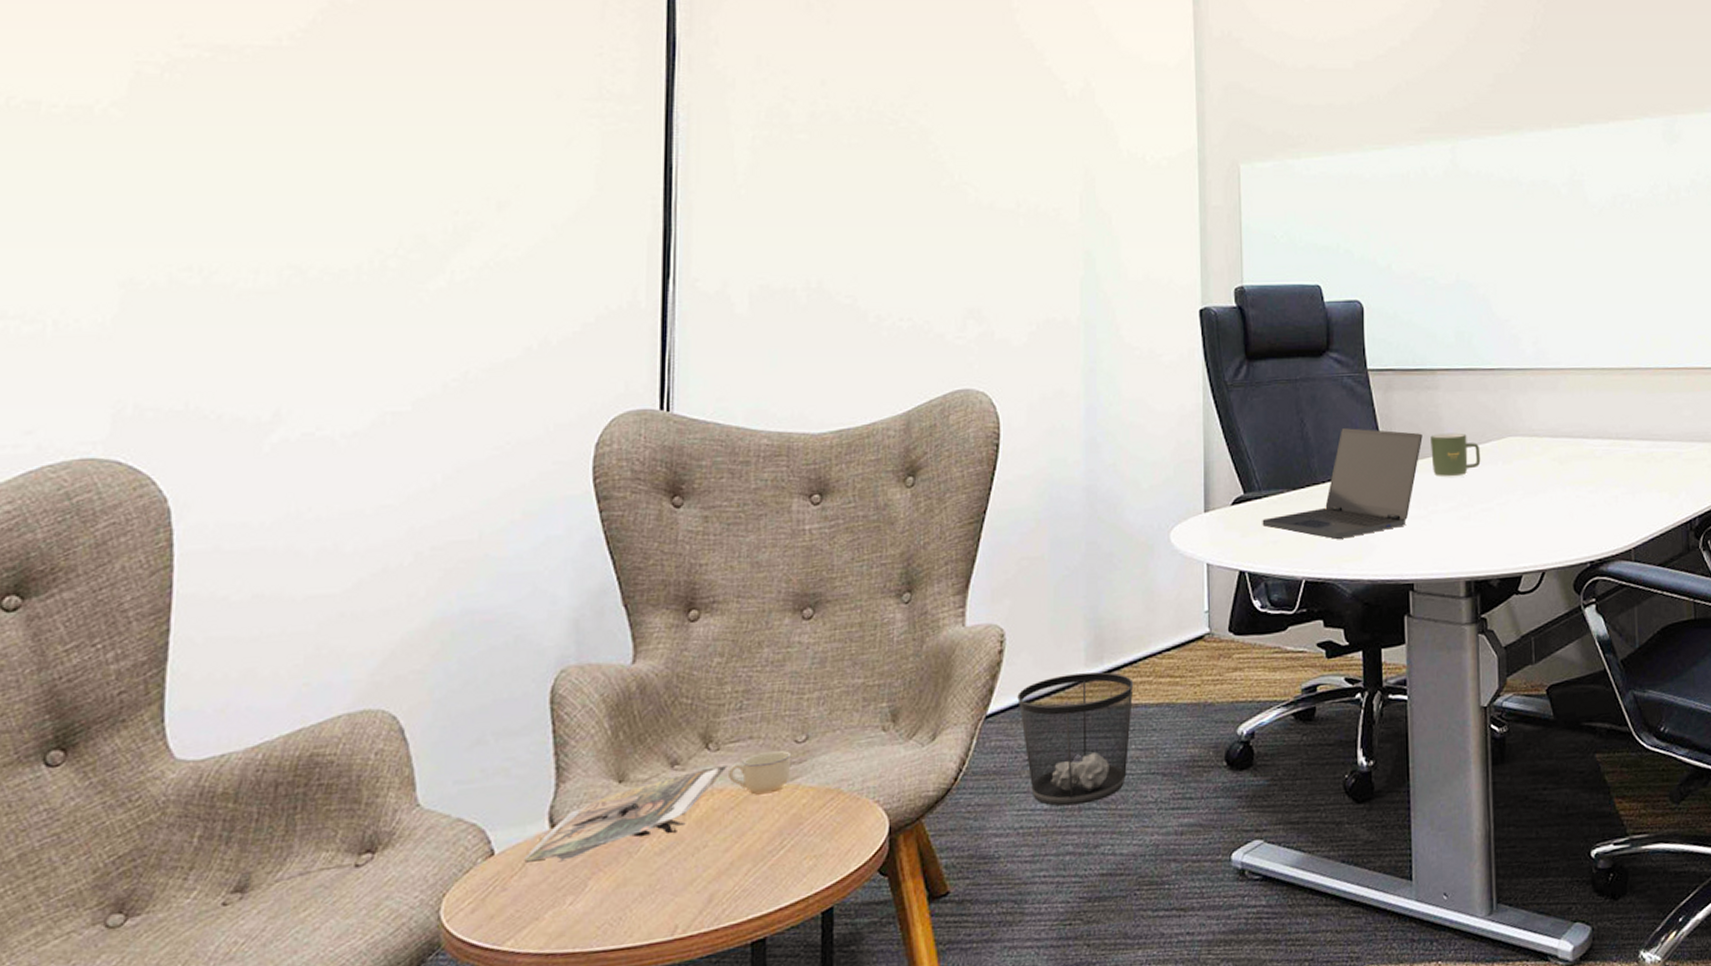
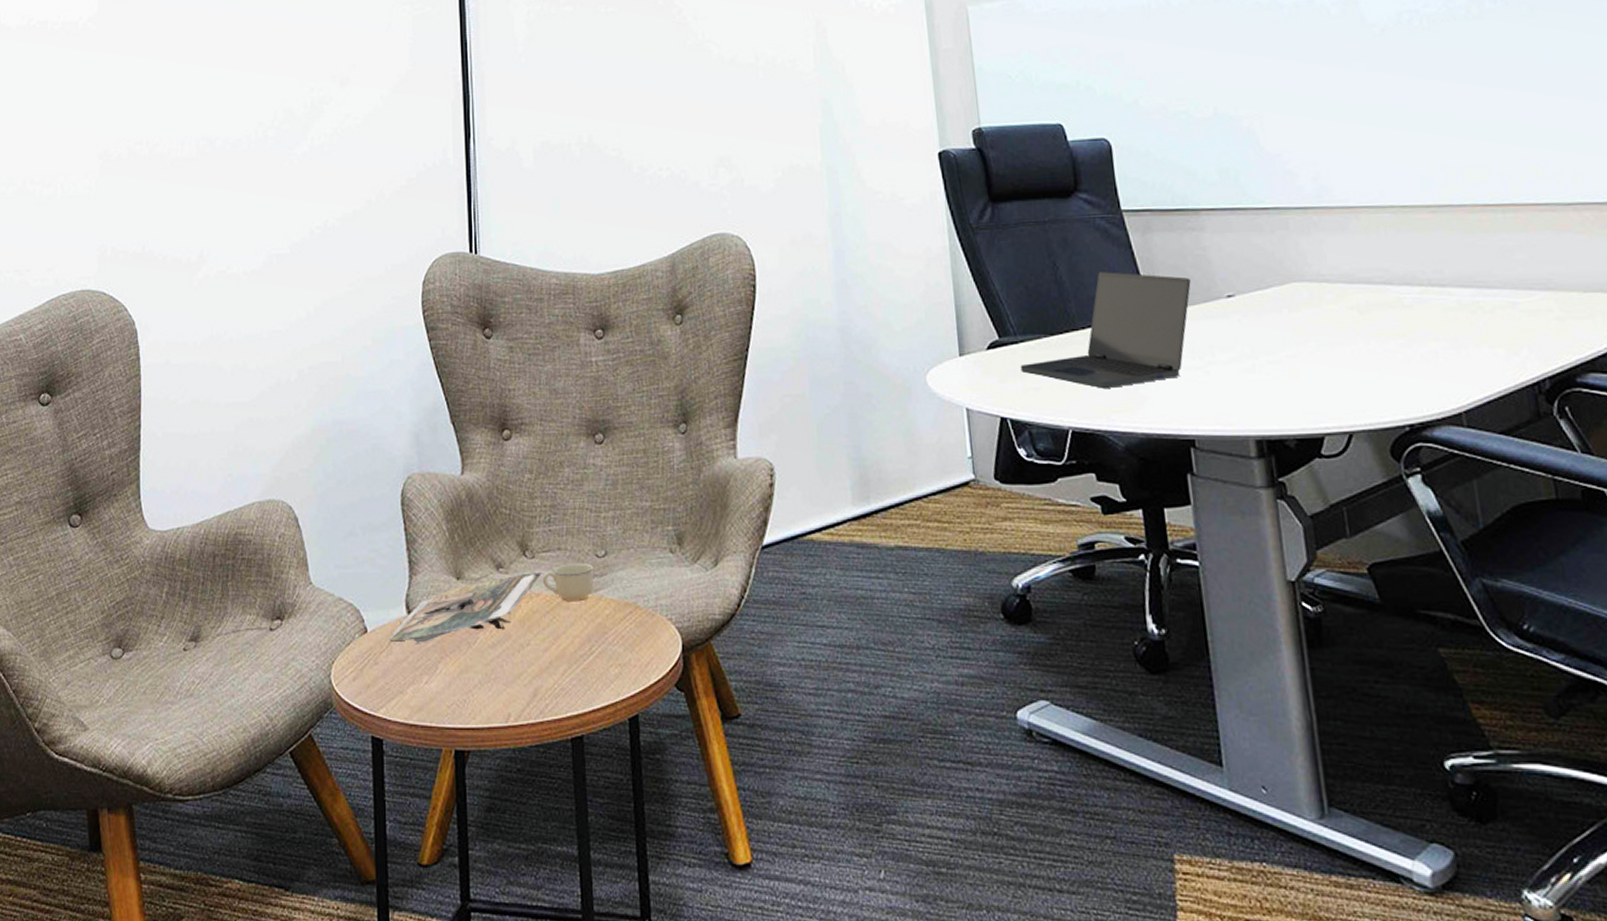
waste bin: present [1017,672,1134,807] -> none [790,512,902,643]
mug: present [1430,433,1481,478] -> none [1199,277,1262,327]

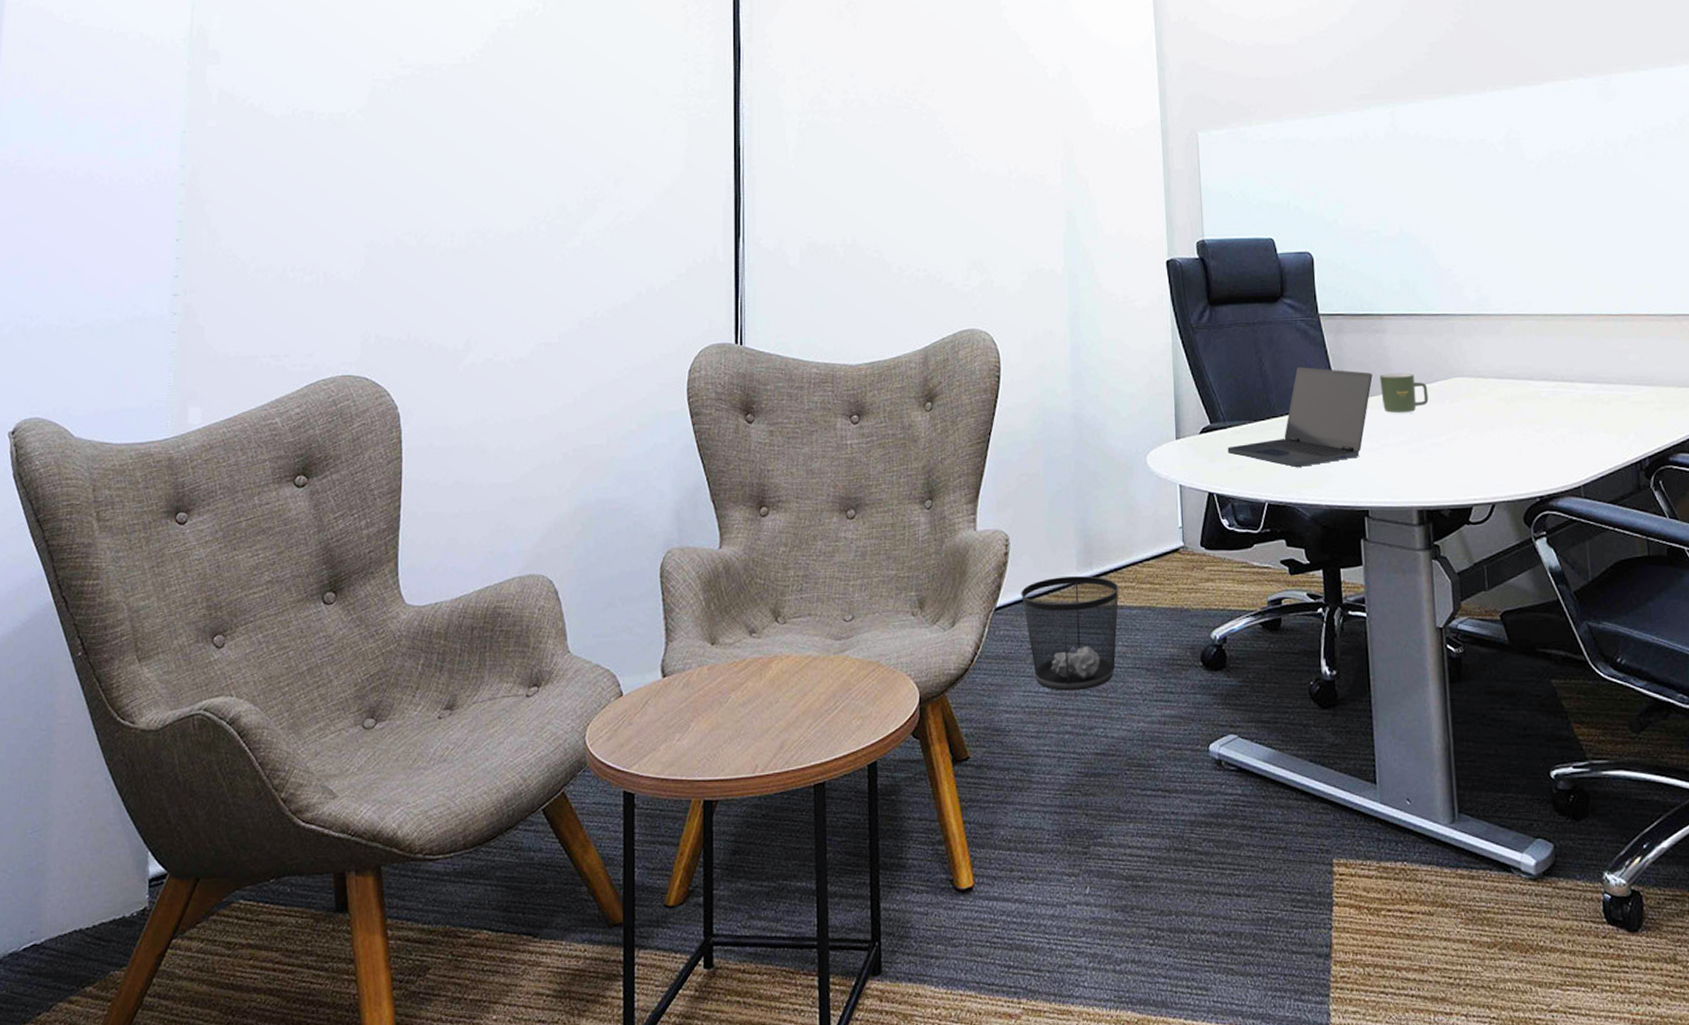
magazine: present [389,573,542,645] -> none [644,637,792,706]
cup: present [542,564,594,602] -> none [792,627,841,662]
waste bin: none [790,512,902,643] -> present [1021,576,1119,691]
mug: none [1199,277,1262,327] -> present [1380,373,1429,415]

